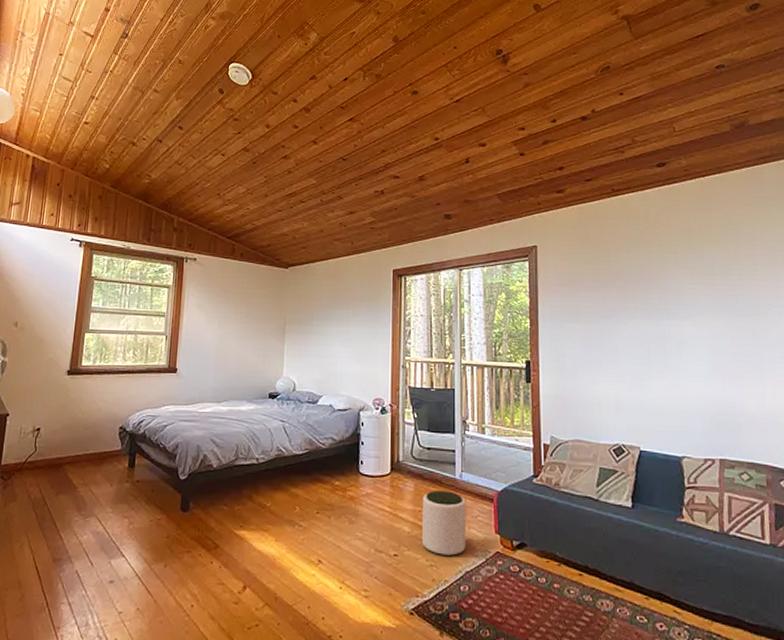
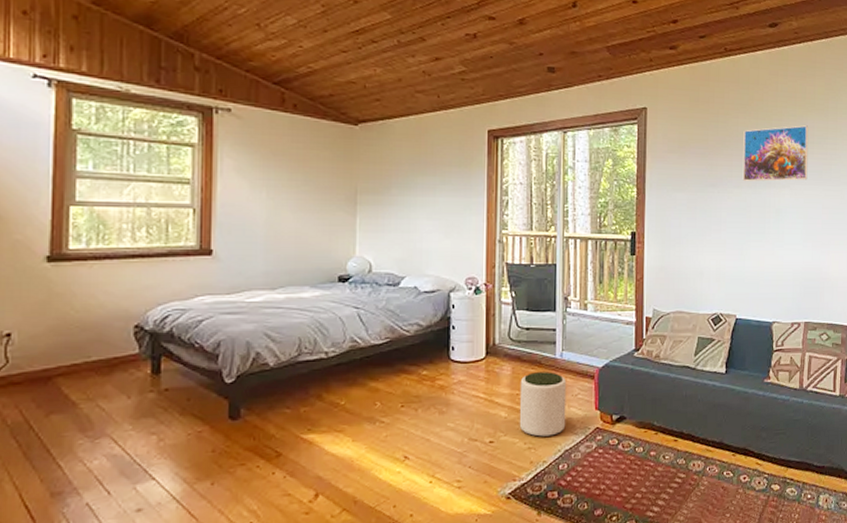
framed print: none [636,257,711,313] -> present [742,125,809,181]

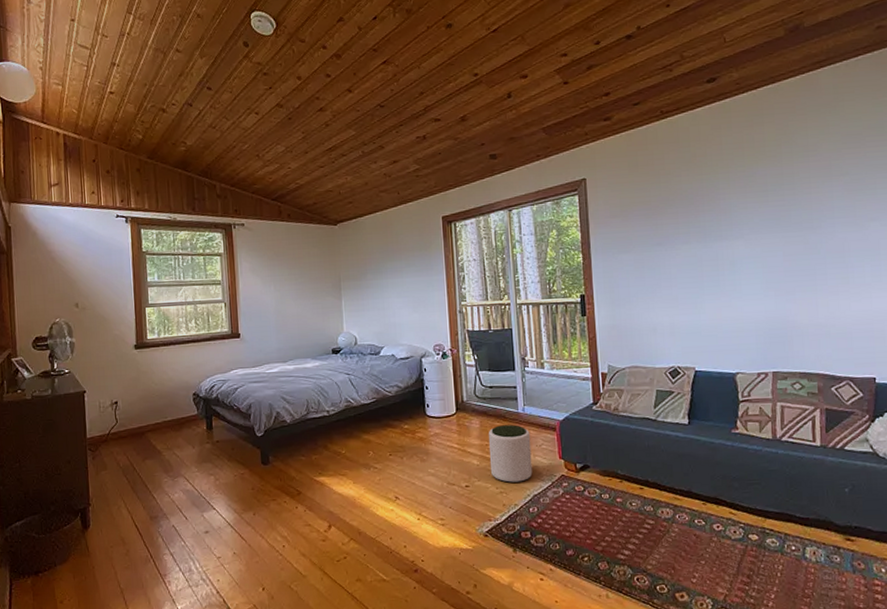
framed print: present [742,125,809,181] -> none [688,174,764,237]

